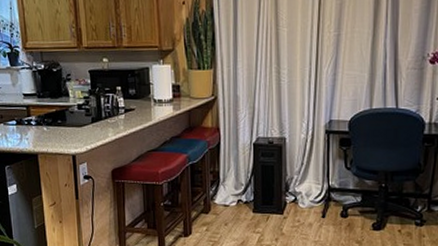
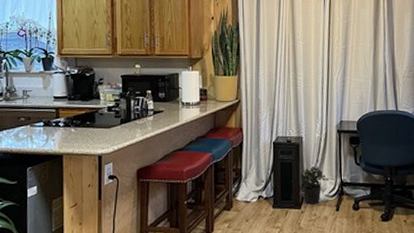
potted plant: none [281,170,314,210] -> present [299,166,329,205]

